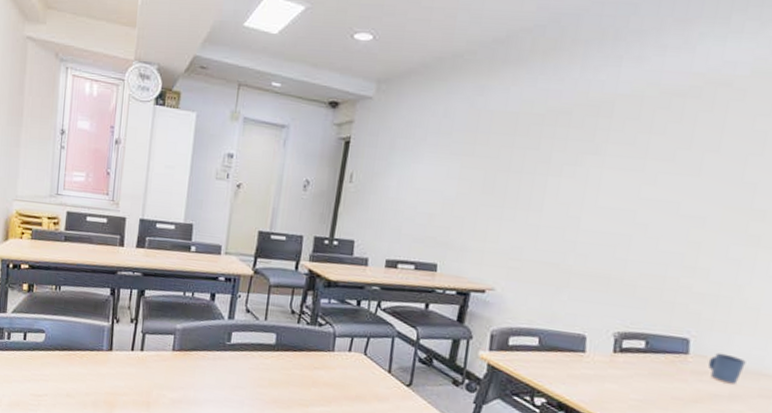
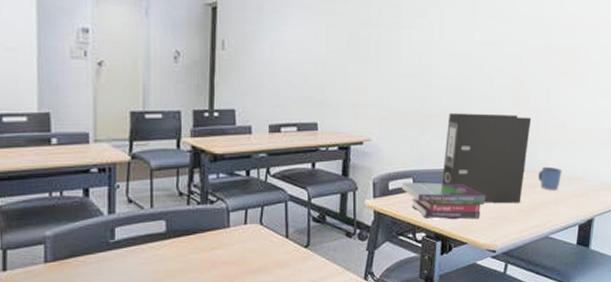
books: none [523,339,631,397] -> present [401,182,486,220]
binder: none [575,274,709,390] -> present [442,113,532,204]

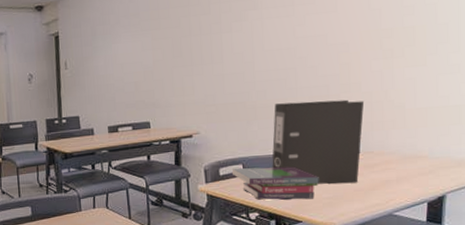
mug: present [538,166,562,191] -> none [375,146,404,170]

